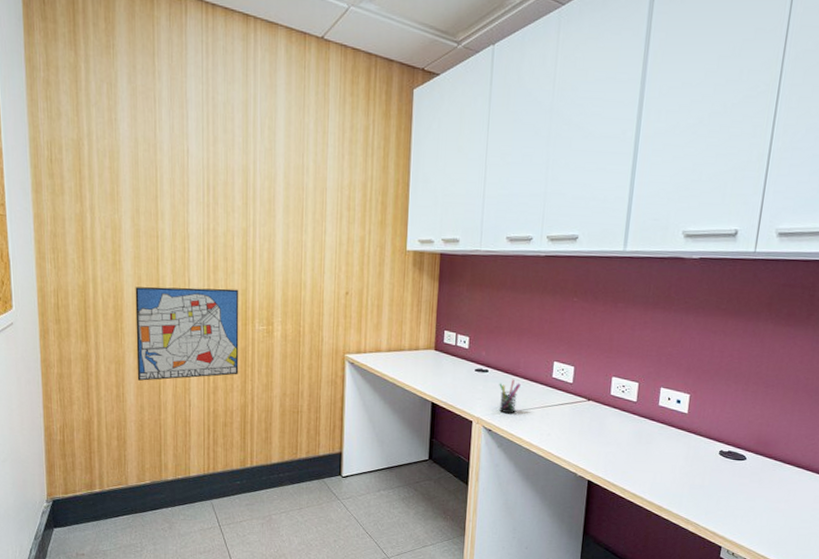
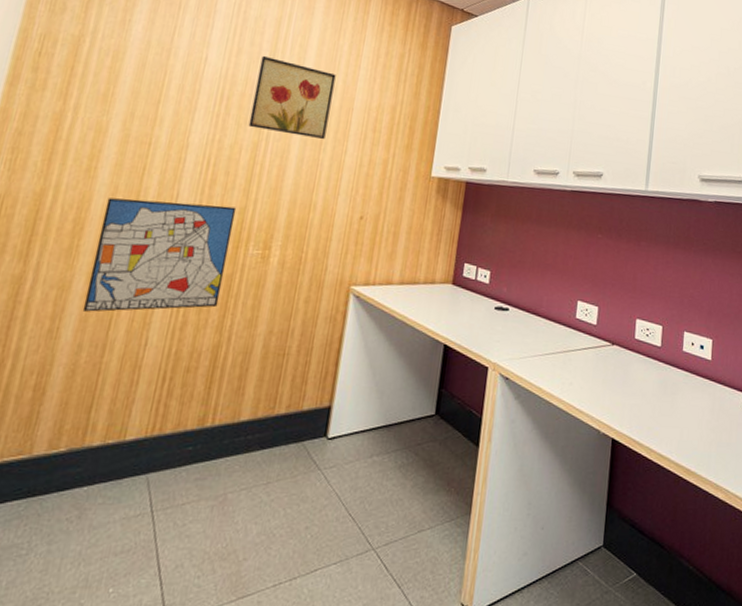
wall art: none [236,142,306,222] -> present [248,55,336,140]
pen holder: present [499,379,521,414] -> none [519,319,543,360]

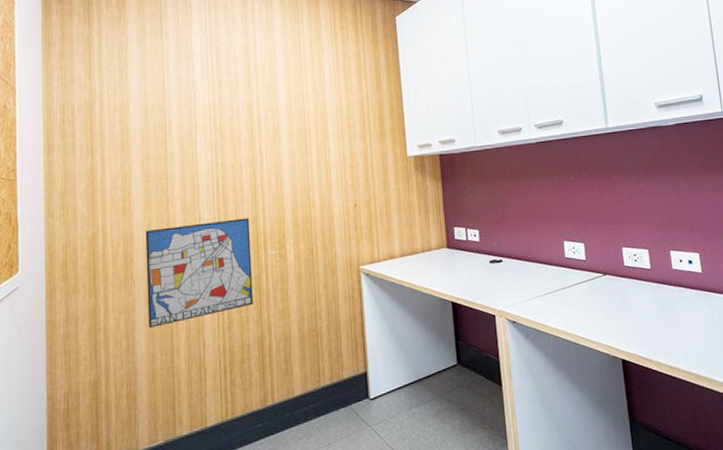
wall art: present [248,55,336,140] -> none [239,82,309,147]

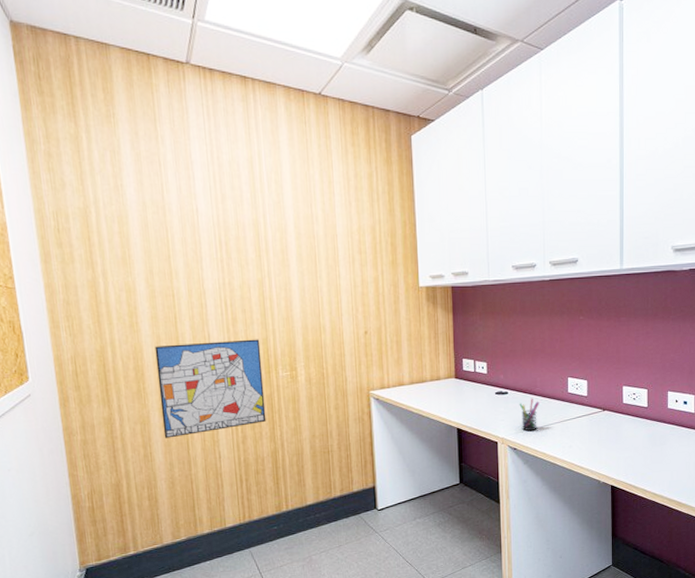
pen holder: none [515,265,536,302] -> present [519,398,539,432]

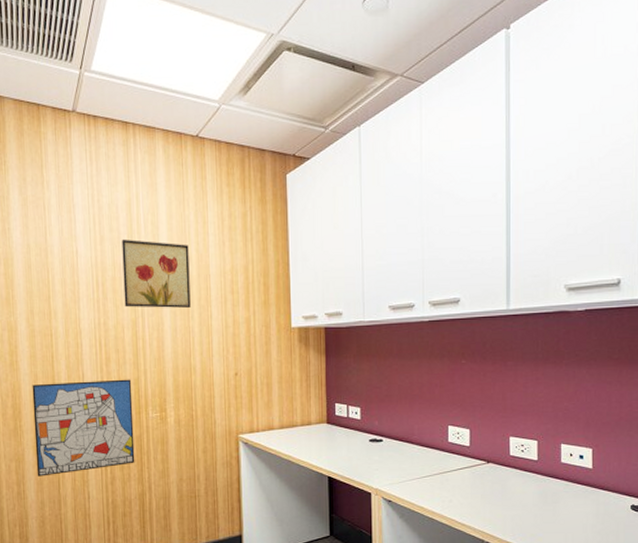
wall art: none [244,197,318,269] -> present [122,239,191,309]
pen holder: present [519,398,539,432] -> none [395,446,417,483]

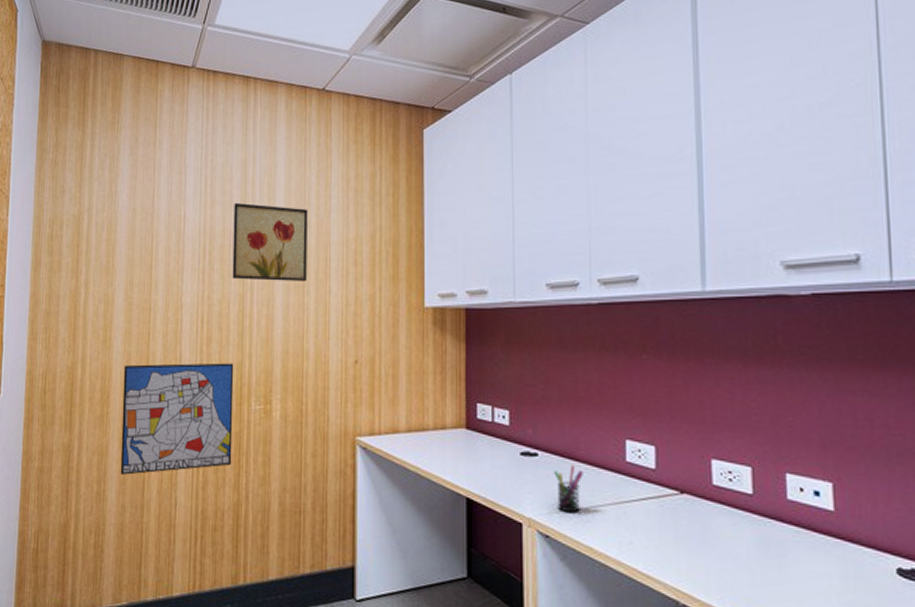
pen holder: none [395,446,417,483] -> present [554,464,583,514]

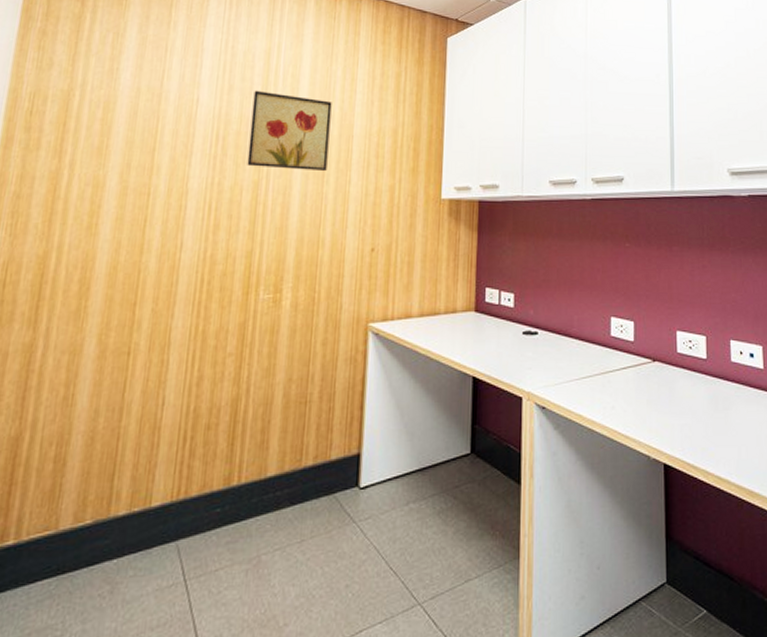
wall art: present [120,363,234,475] -> none [96,251,243,375]
pen holder: present [554,464,583,514] -> none [551,341,576,385]

